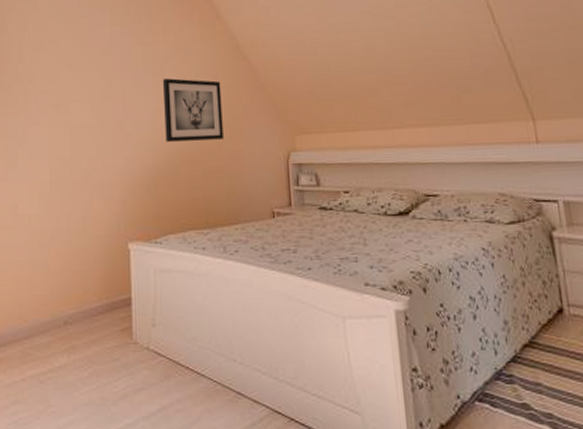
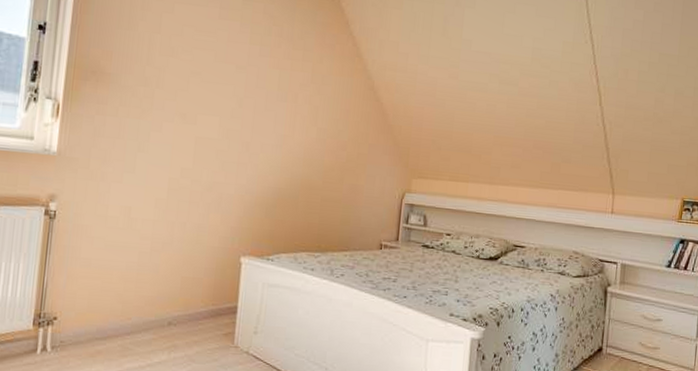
wall art: present [162,78,224,142] -> none [290,106,351,173]

